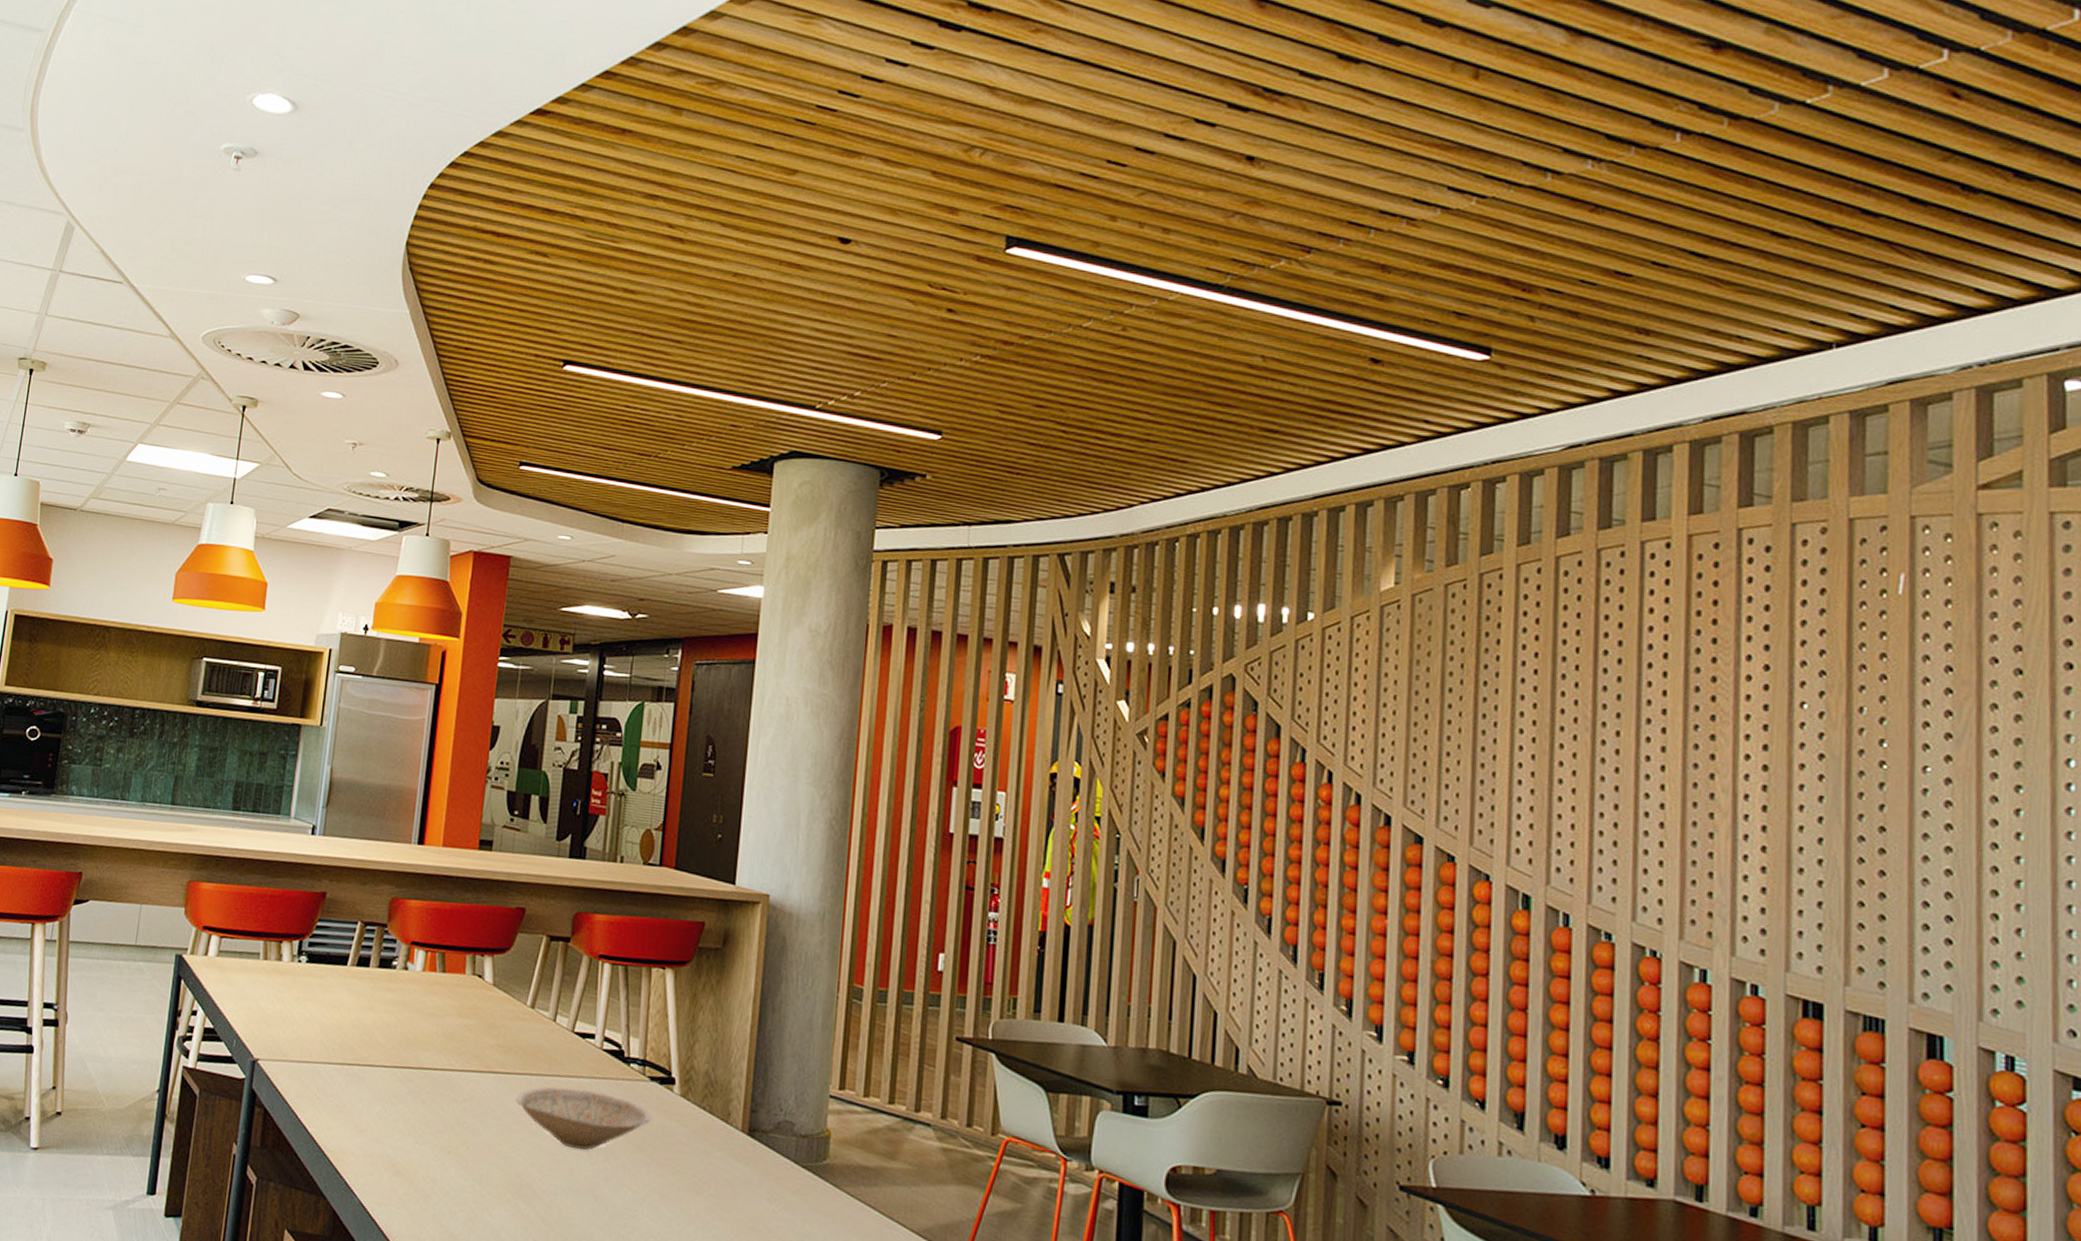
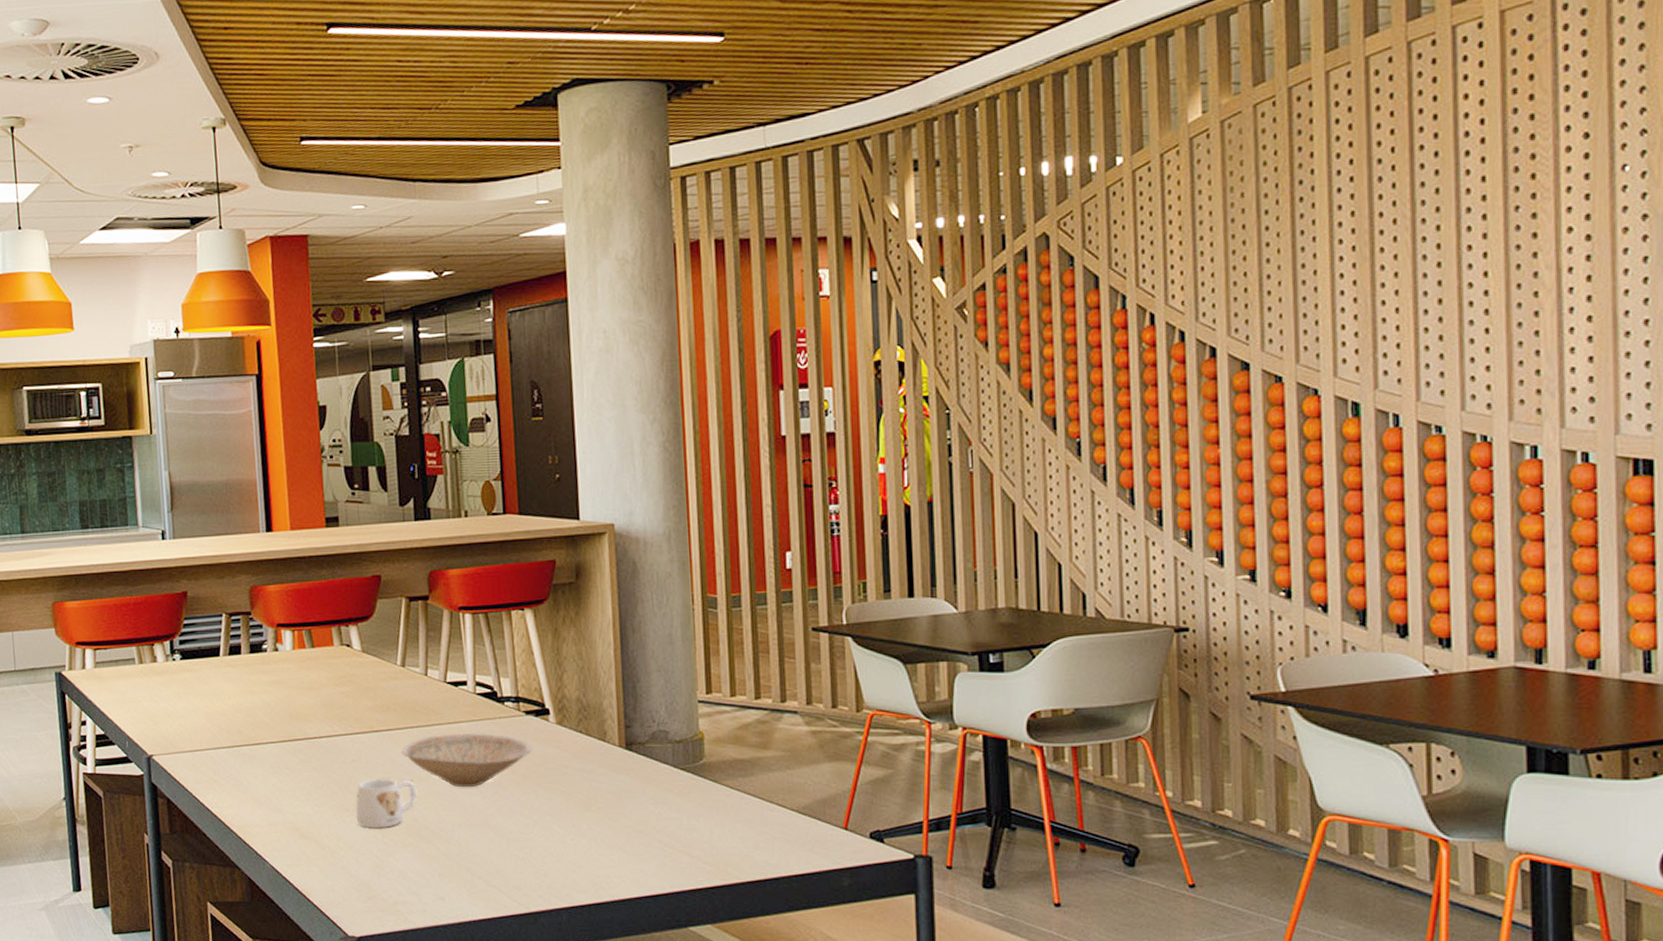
mug: none [457,1123,525,1179] -> present [356,778,417,829]

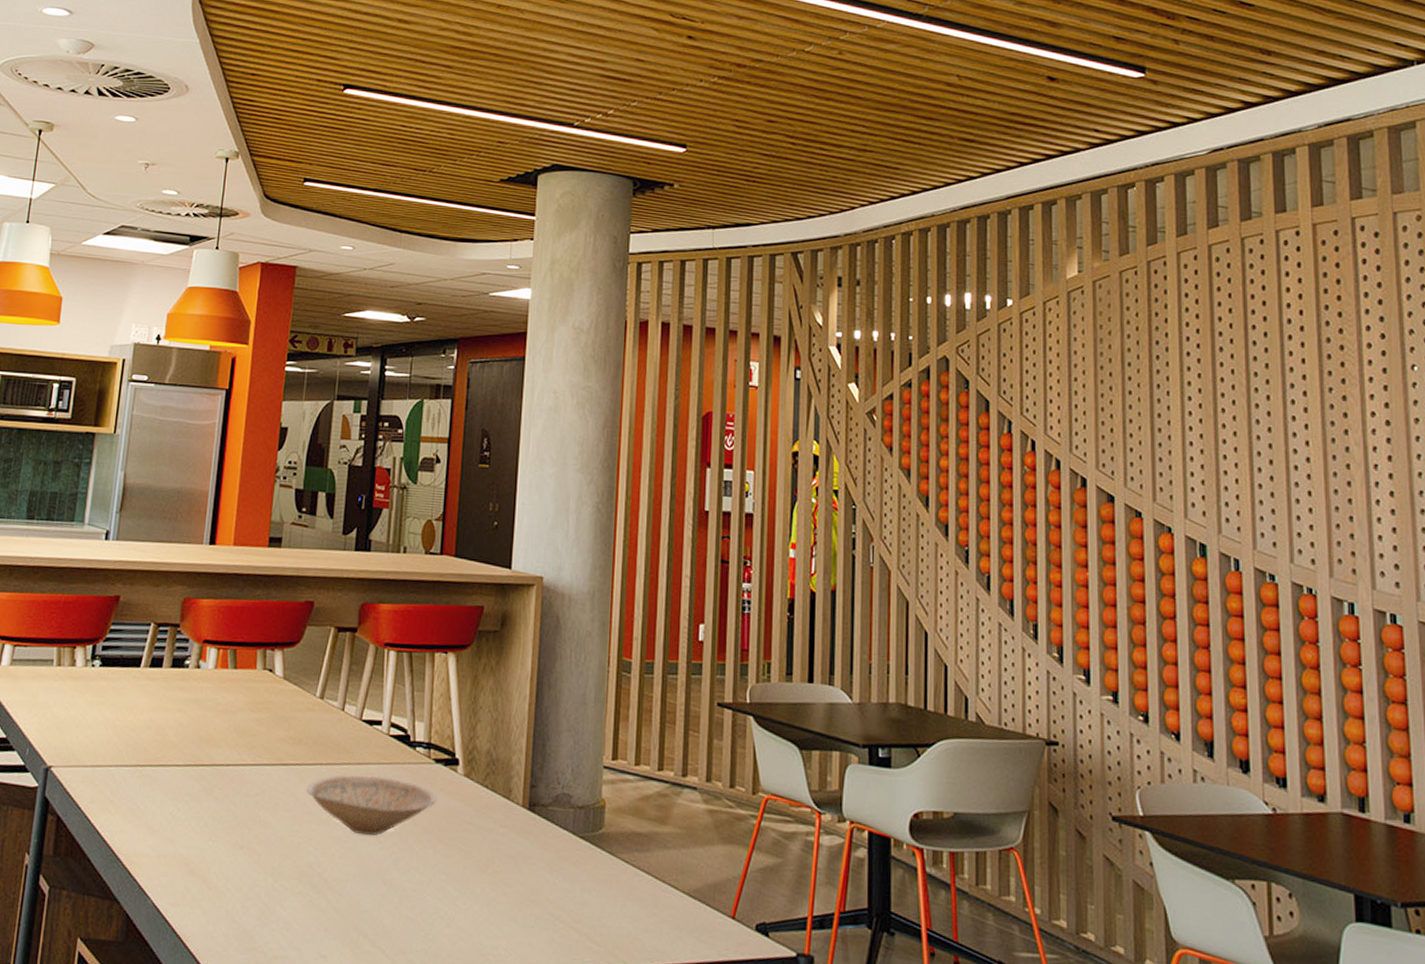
mug: present [356,778,417,829] -> none [250,815,316,872]

